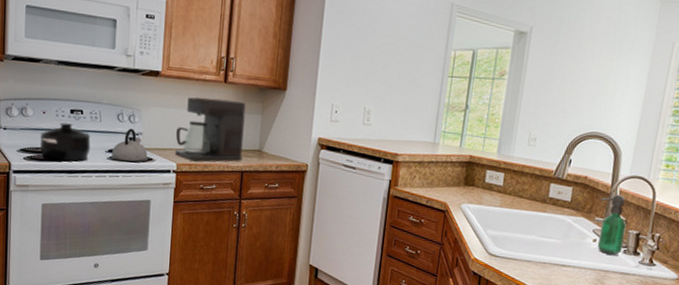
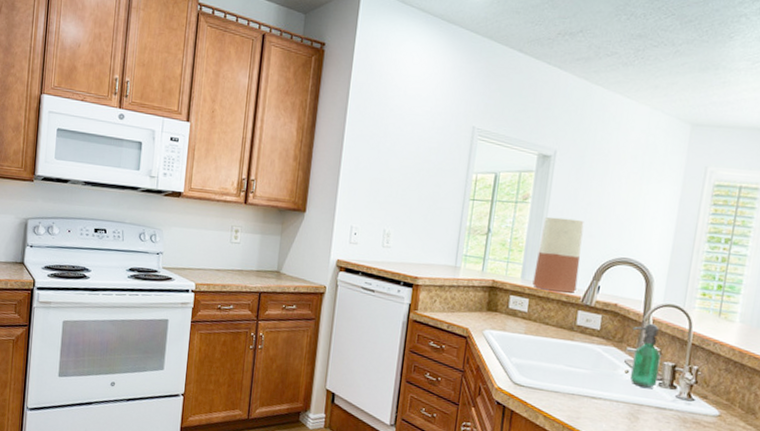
saucepan: present [40,122,91,162] -> none [64,241,113,280]
kettle: present [111,128,149,163] -> none [131,248,168,282]
coffee maker: present [174,96,246,163] -> none [193,217,265,283]
vase: none [508,93,558,167] -> present [532,217,584,293]

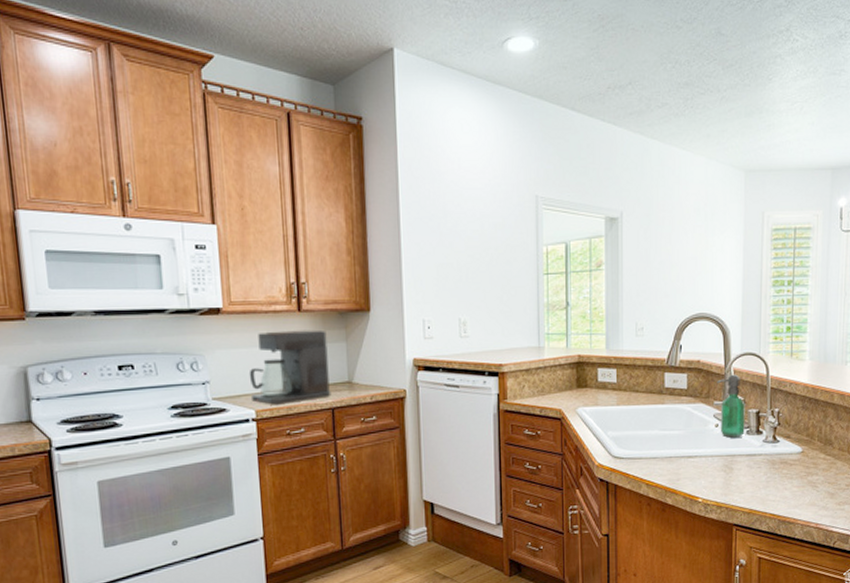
coffee maker: none [193,217,265,283] -> present [249,329,331,406]
vase: present [532,217,584,293] -> none [618,280,660,357]

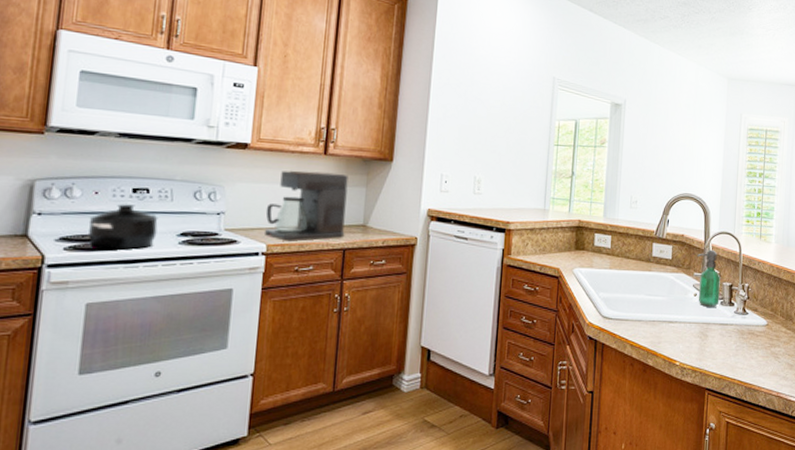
saucepan: none [83,382,149,429] -> present [88,204,158,250]

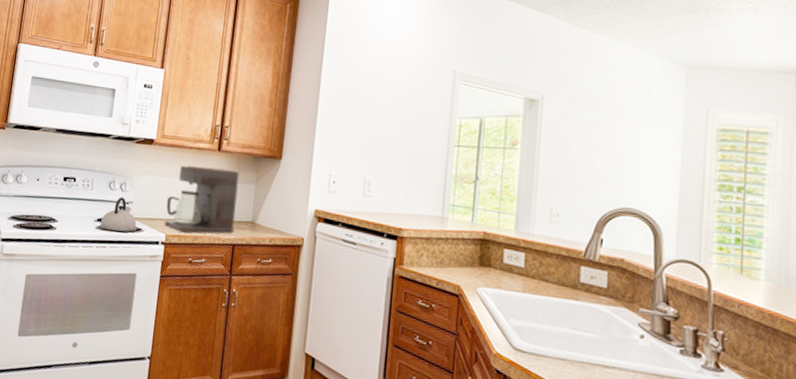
saucepan: present [88,204,158,250] -> none [30,190,81,231]
kettle: none [183,207,232,246] -> present [99,197,137,233]
soap dispenser: present [697,249,721,308] -> none [643,281,679,357]

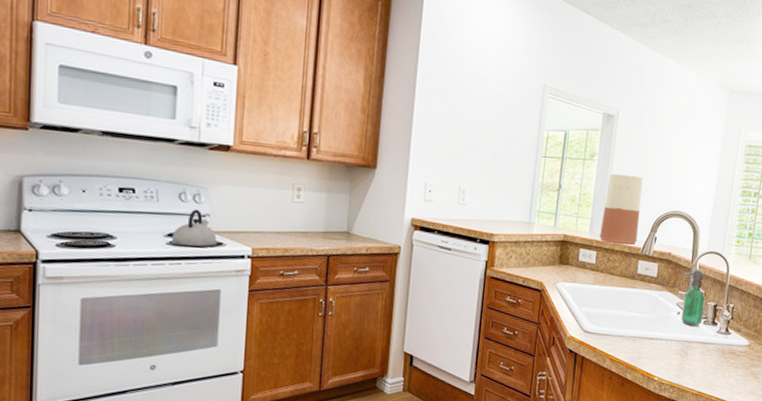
coffee maker: present [163,165,240,234] -> none [249,174,332,247]
vase: none [528,163,580,247] -> present [599,173,643,245]
soap dispenser: none [643,281,679,357] -> present [681,269,706,327]

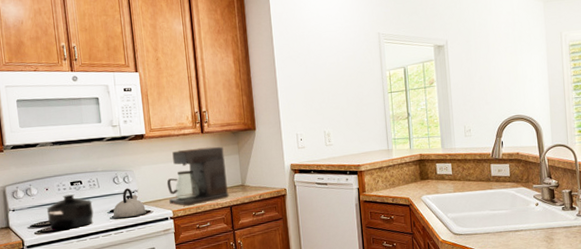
saucepan: none [78,203,145,249] -> present [46,194,94,231]
coffee maker: none [249,174,332,247] -> present [166,146,229,207]
vase: present [599,173,643,245] -> none [449,92,486,154]
soap dispenser: present [681,269,706,327] -> none [534,162,561,214]

